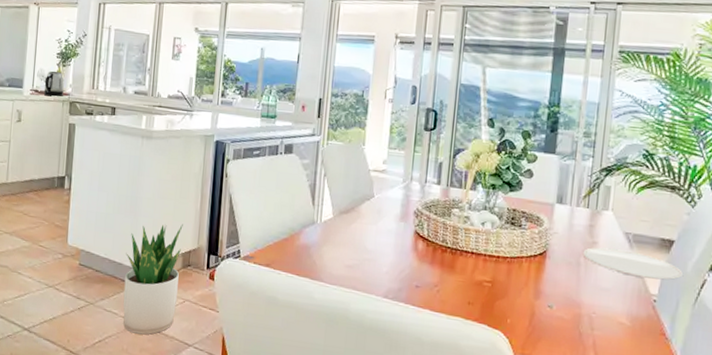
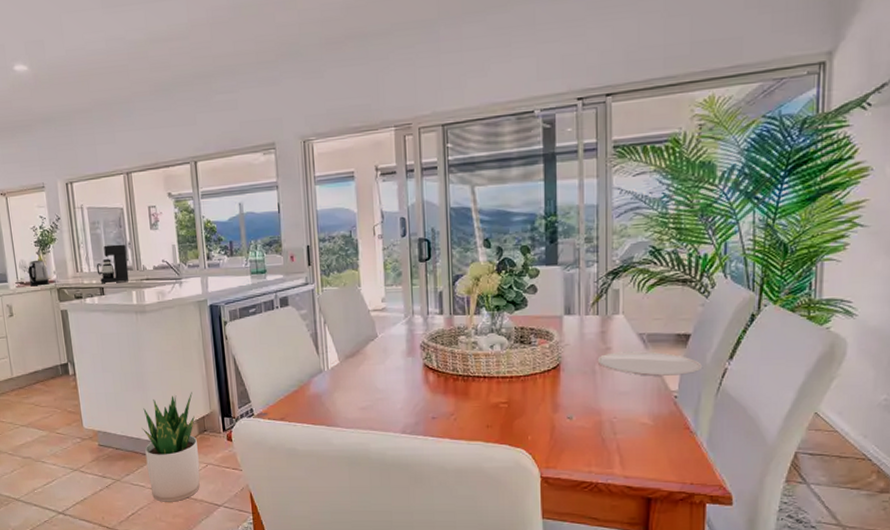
coffee maker: none [112,67,145,107] -> present [96,244,129,284]

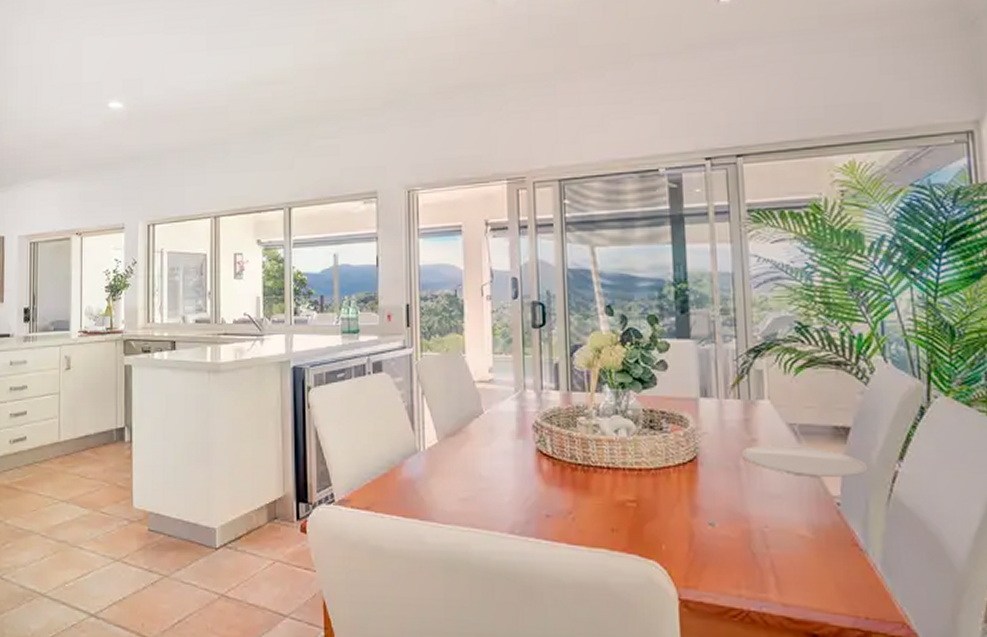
kettle: present [28,260,49,287] -> none [93,307,116,337]
coffee maker: present [96,244,129,284] -> none [170,293,205,337]
planter: present [142,391,200,502] -> none [201,468,266,608]

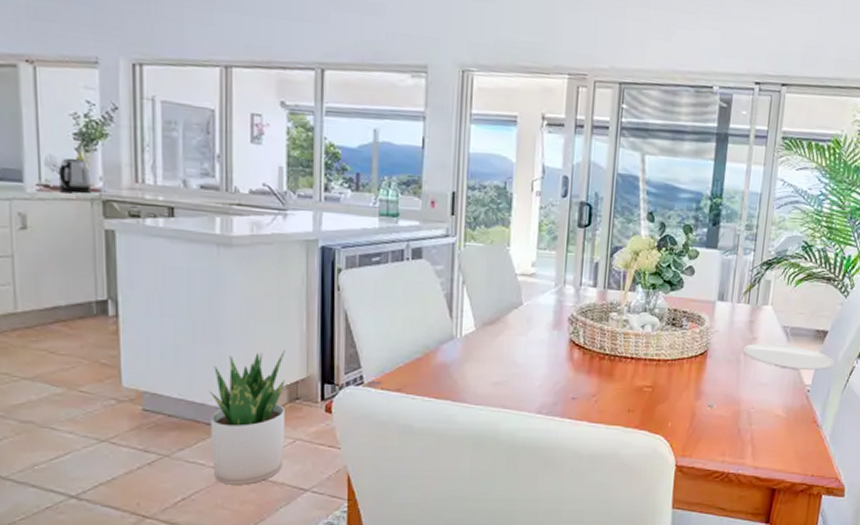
kettle: none [93,307,116,337] -> present [58,158,91,195]
planter: none [201,468,266,608] -> present [209,349,286,485]

